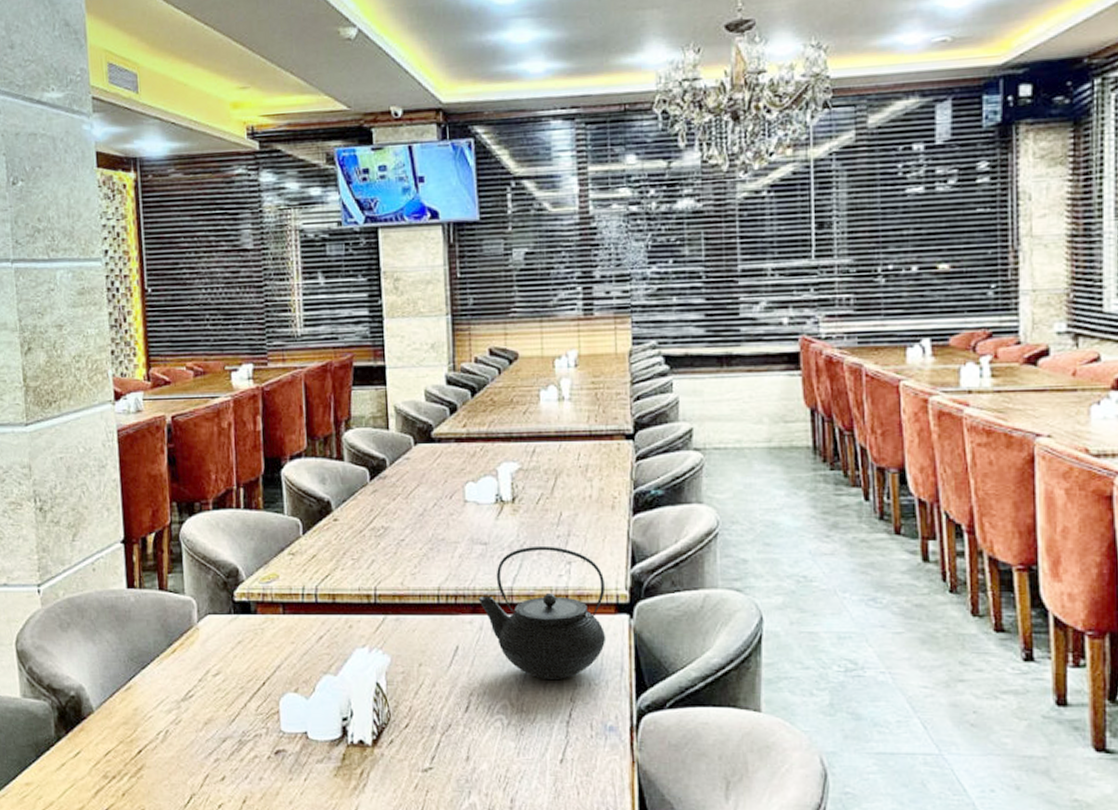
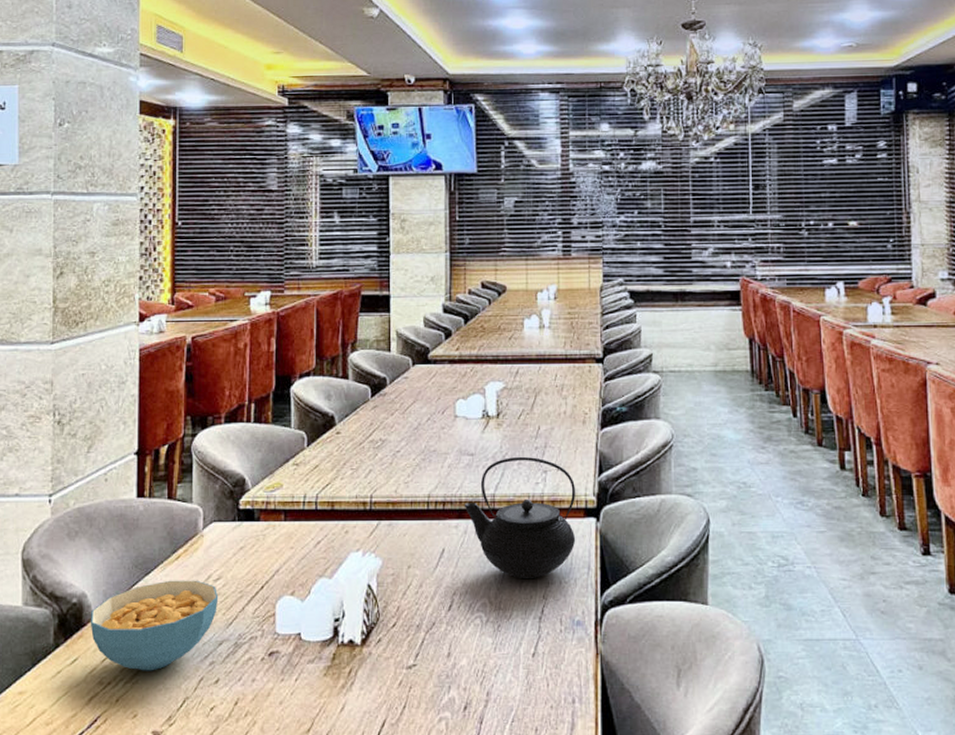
cereal bowl: none [89,674,219,766] -> present [90,580,219,671]

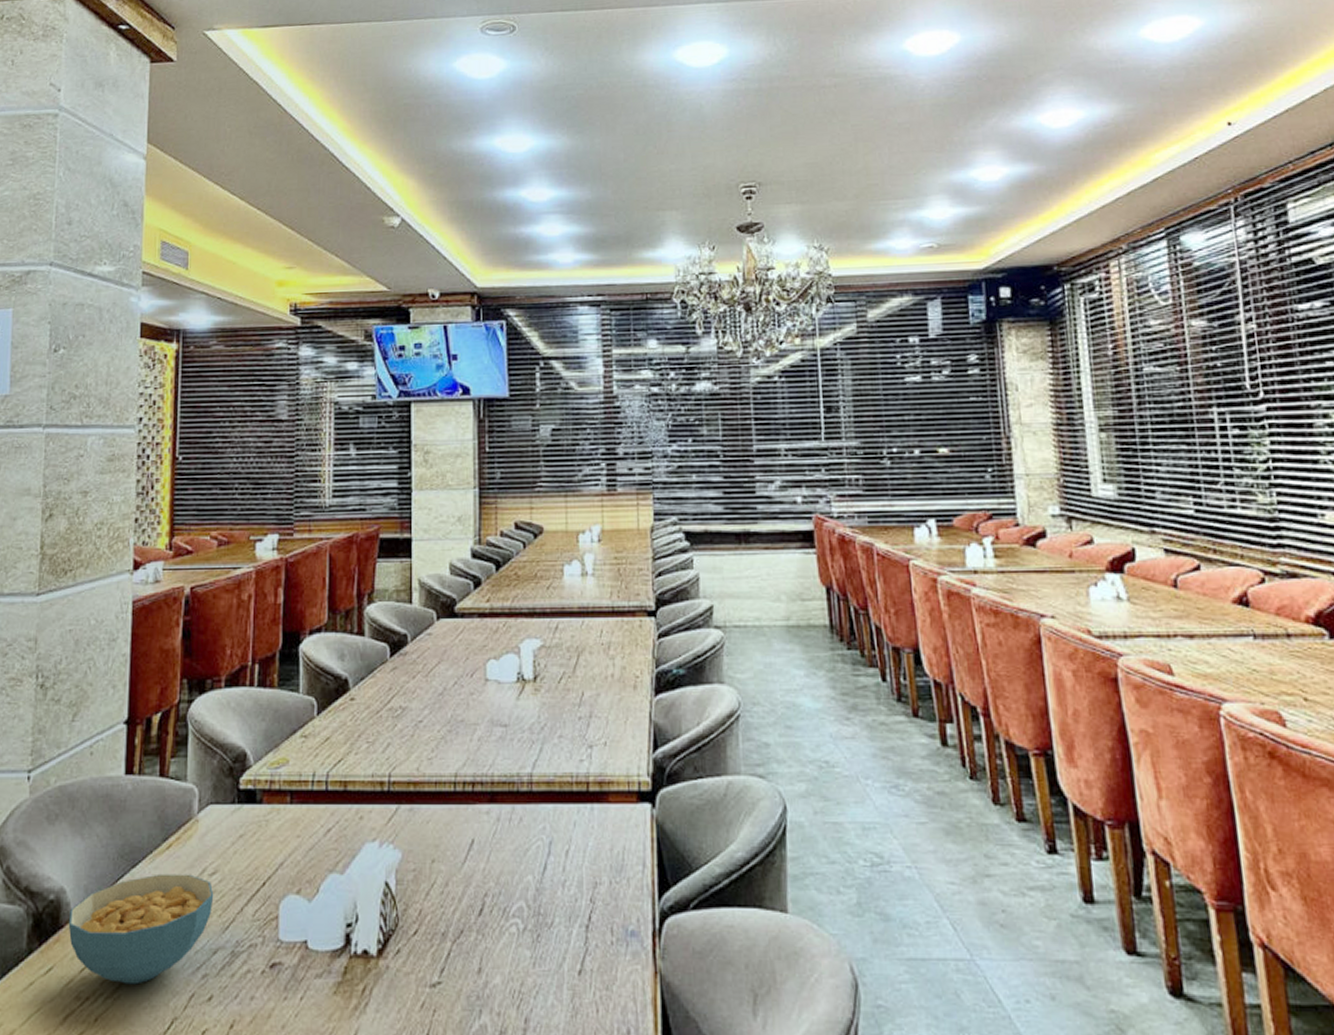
teapot: present [464,456,576,580] -> none [496,728,628,878]

